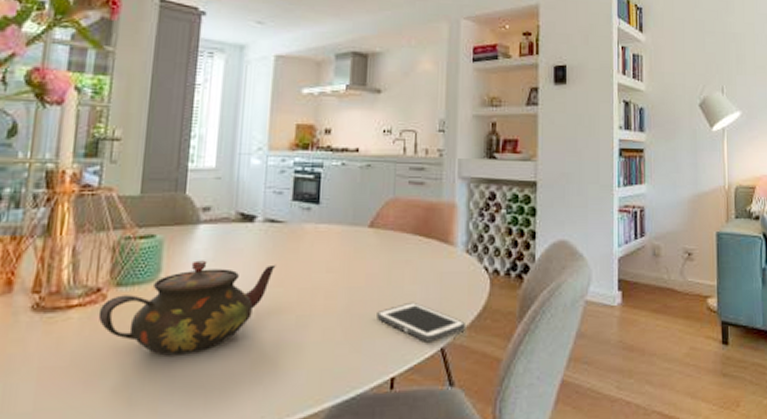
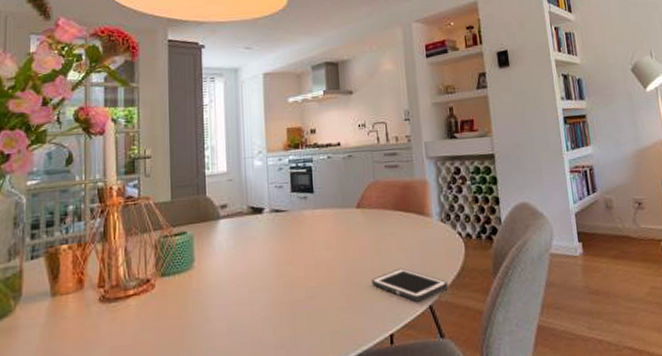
teapot: present [98,260,276,356] -> none [150,247,285,330]

